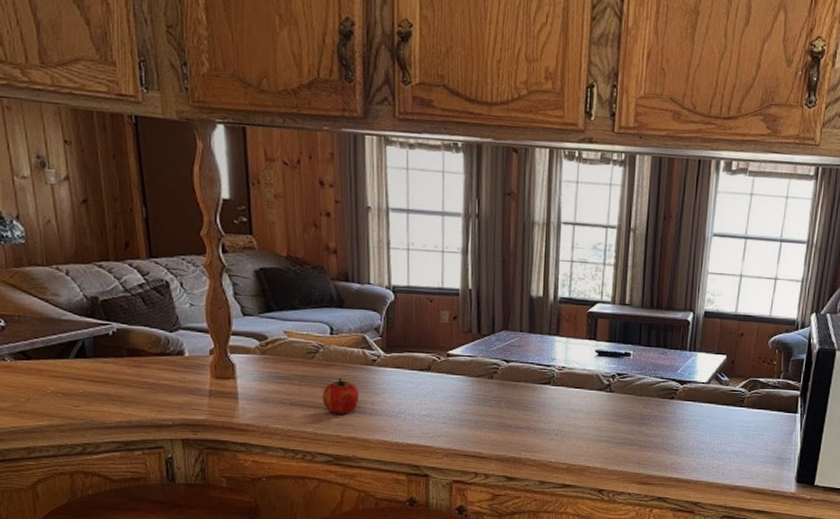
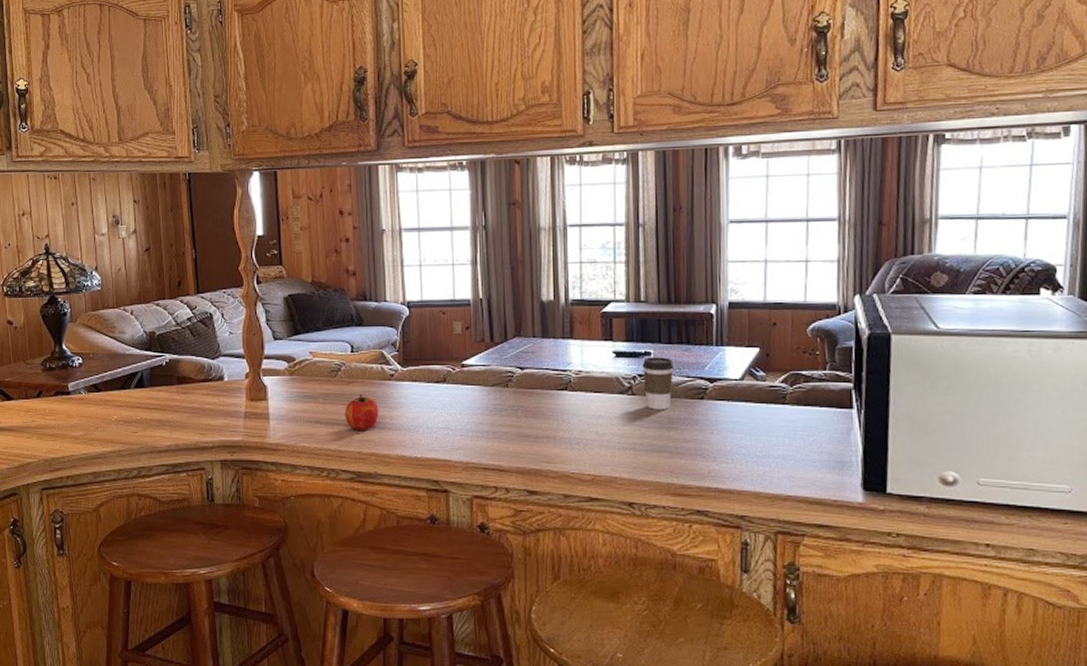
coffee cup: none [621,358,650,407] -> present [642,357,674,410]

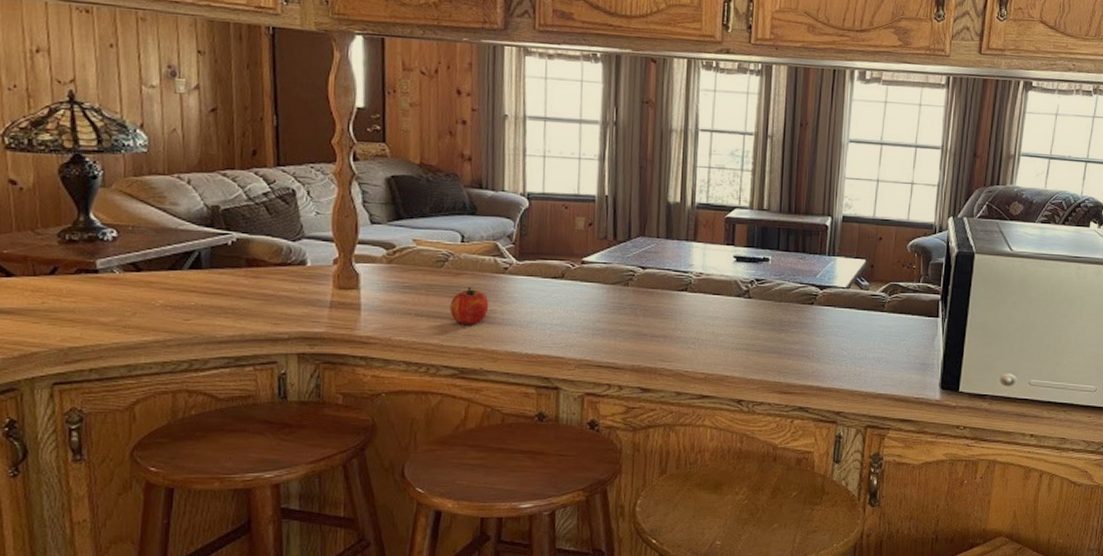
coffee cup: present [642,357,674,410] -> none [760,263,789,313]

